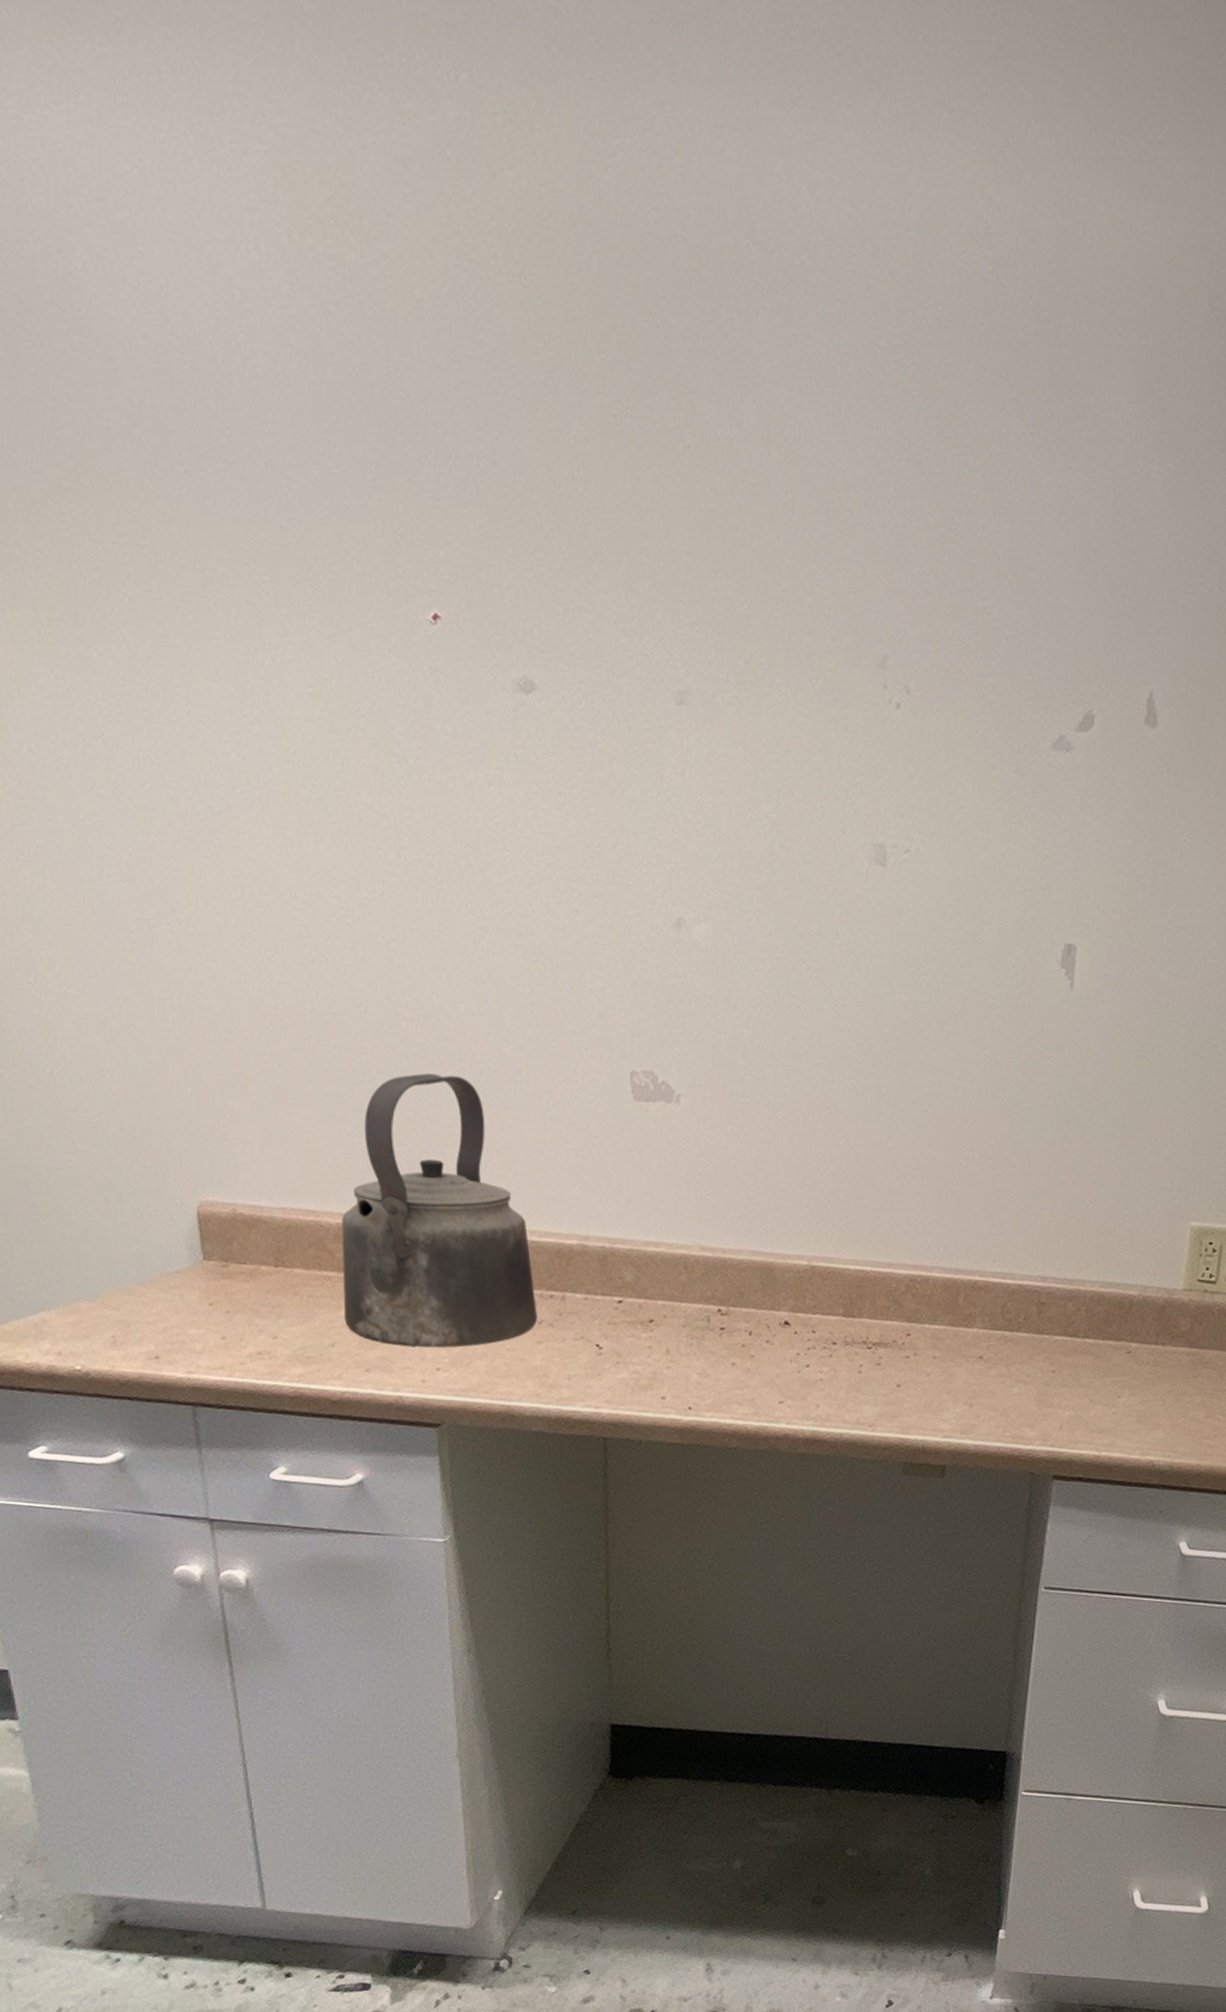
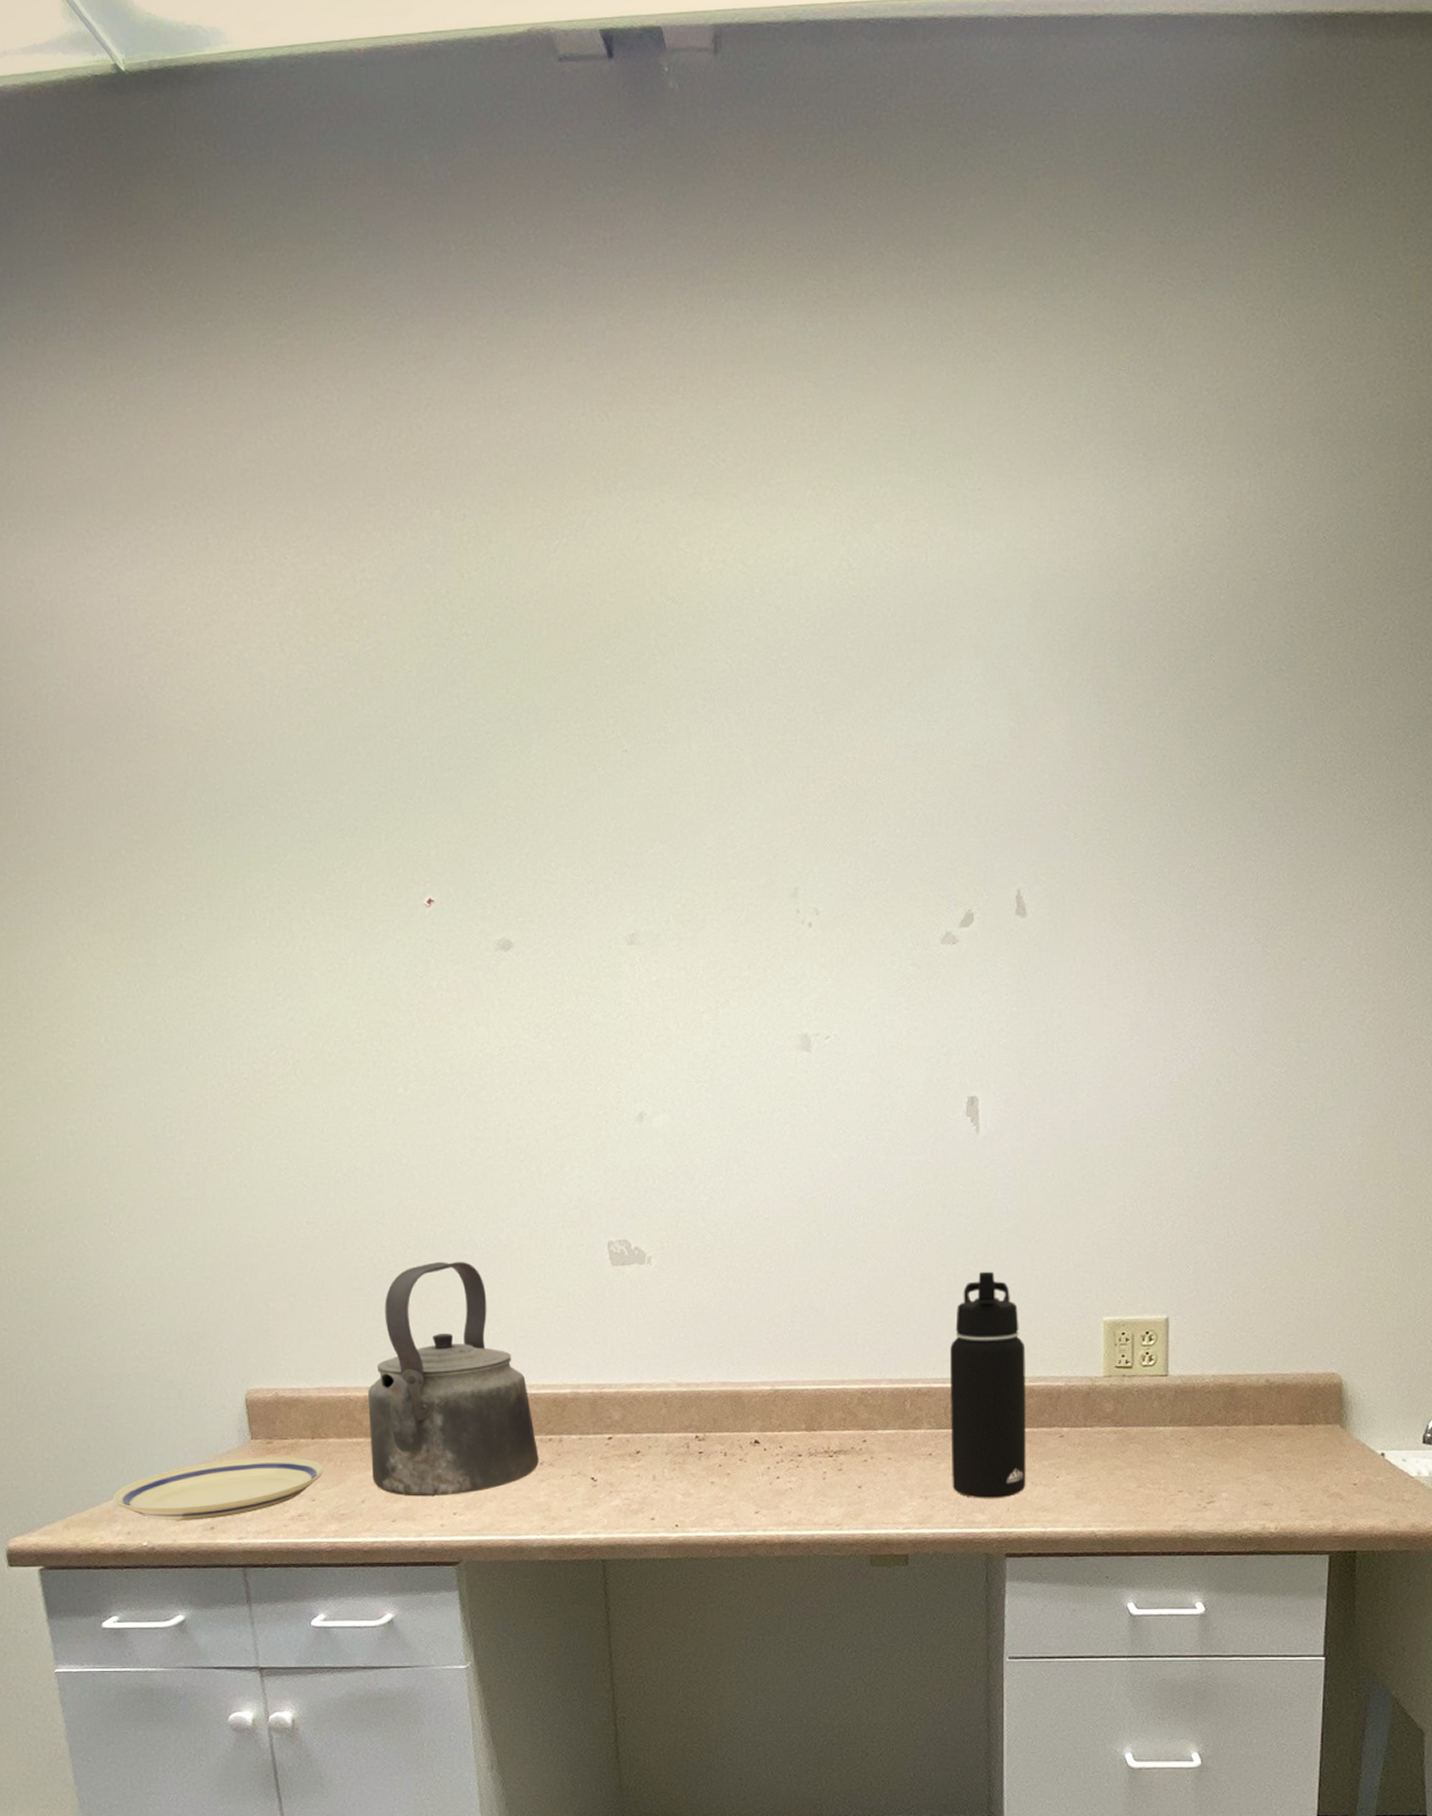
plate: none [40,1281,288,1347] -> present [113,1457,324,1520]
water bottle: none [1001,1154,1100,1415] -> present [950,1271,1026,1499]

